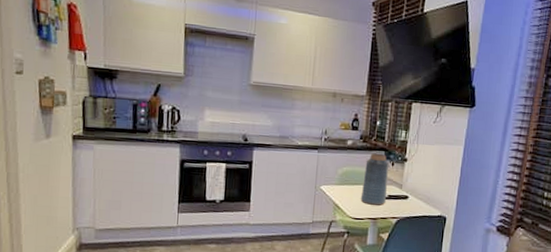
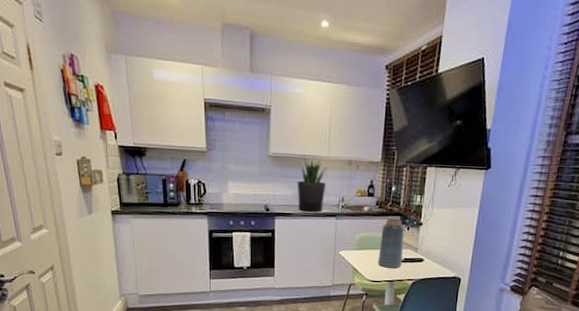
planter: none [278,86,309,144] -> present [297,156,326,212]

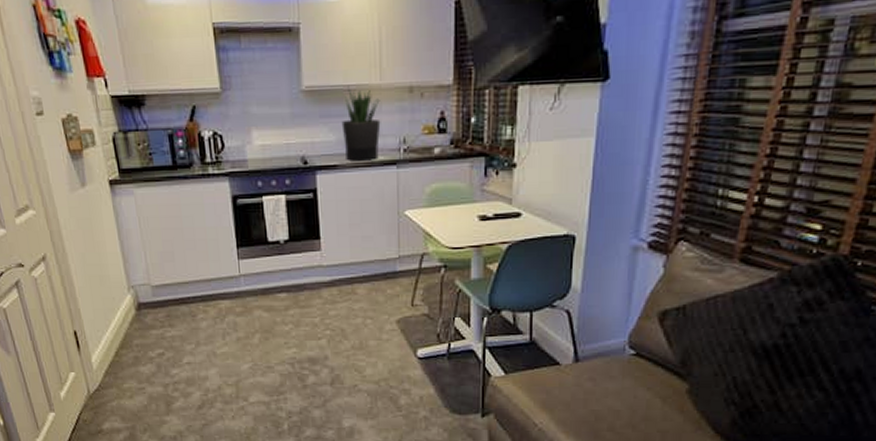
vase: present [377,218,405,268] -> none [457,160,493,229]

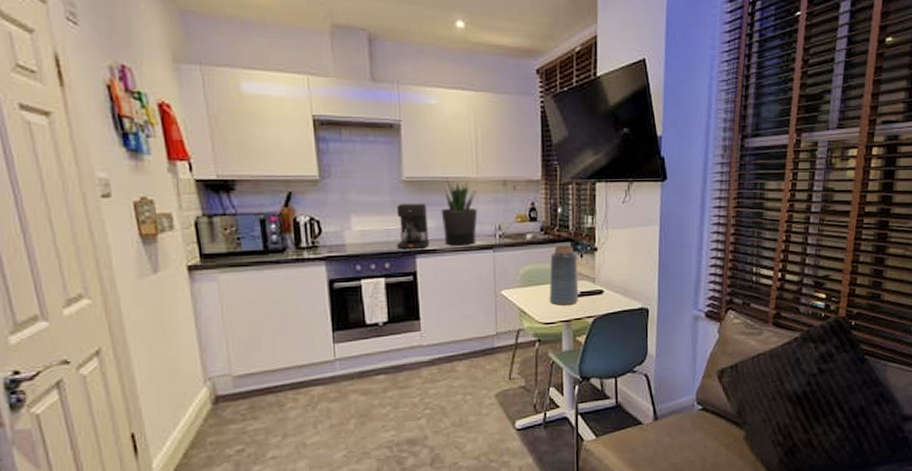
coffee maker: none [296,114,330,165] -> present [396,203,430,249]
vase: none [457,160,493,229] -> present [549,245,579,306]

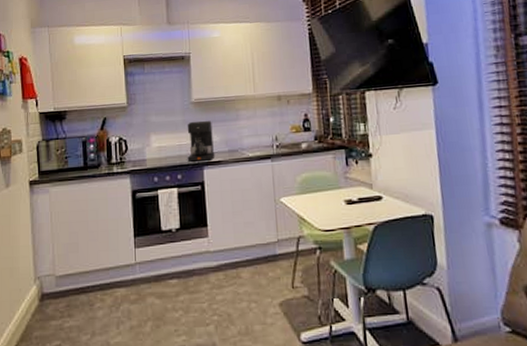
planter: present [441,178,478,246] -> none [224,98,256,157]
vase: present [549,245,579,306] -> none [325,152,358,212]

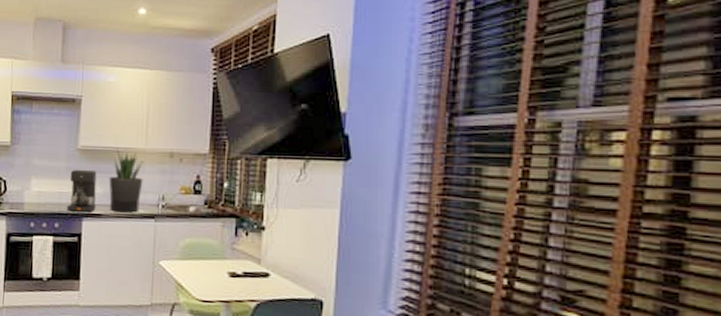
planter: none [224,98,256,157] -> present [109,148,143,213]

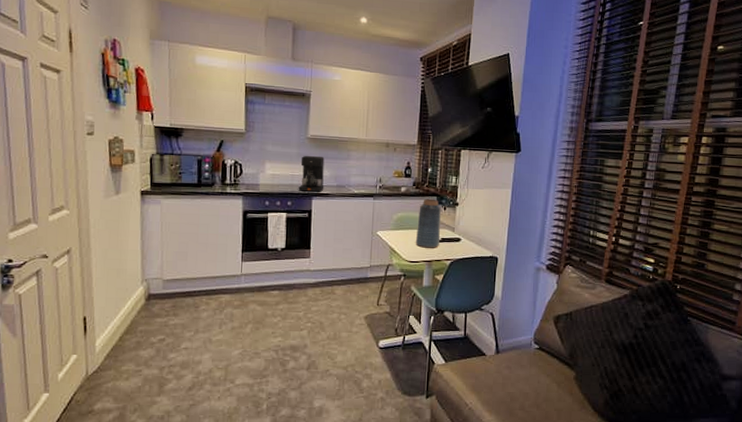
planter: present [109,148,143,213] -> none [335,138,364,193]
vase: none [208,220,243,285] -> present [415,198,442,248]

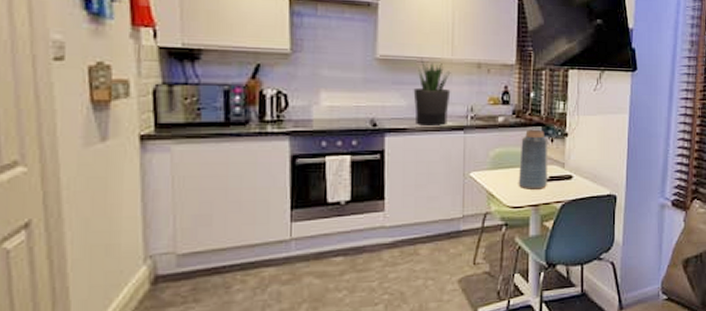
coffee maker: present [298,155,325,192] -> none [365,80,400,127]
planter: none [335,138,364,193] -> present [413,58,451,126]

